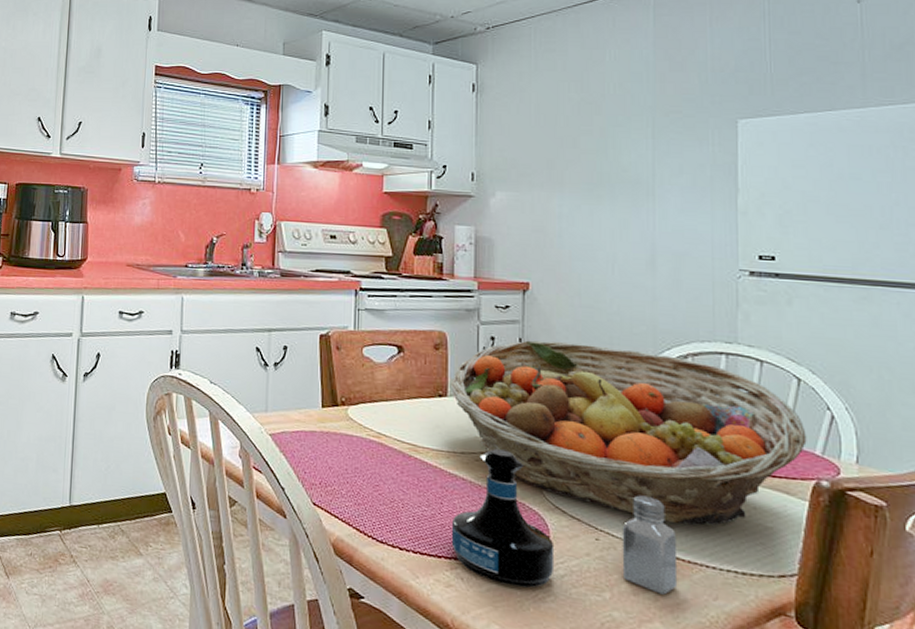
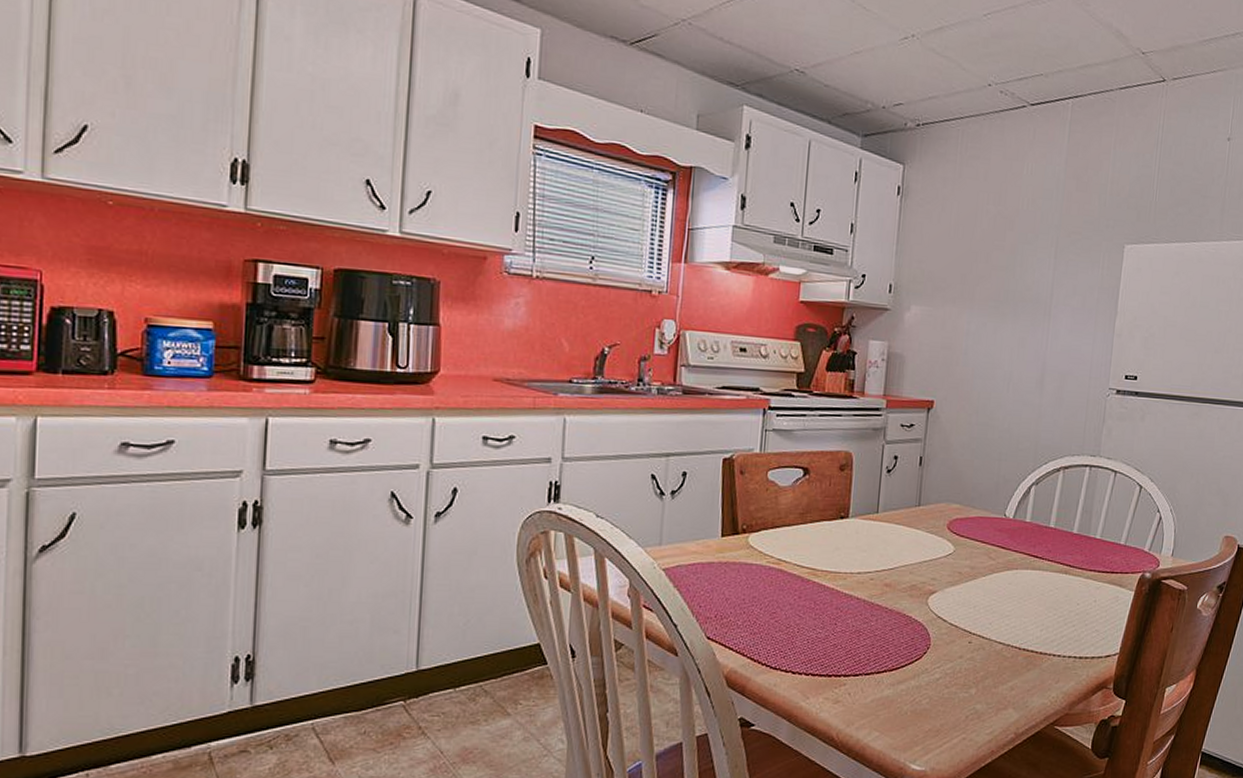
fruit basket: present [450,340,807,526] -> none [852,458,1140,622]
tequila bottle: present [451,449,555,588] -> none [842,567,934,695]
saltshaker: present [622,495,678,595] -> none [987,599,1034,684]

